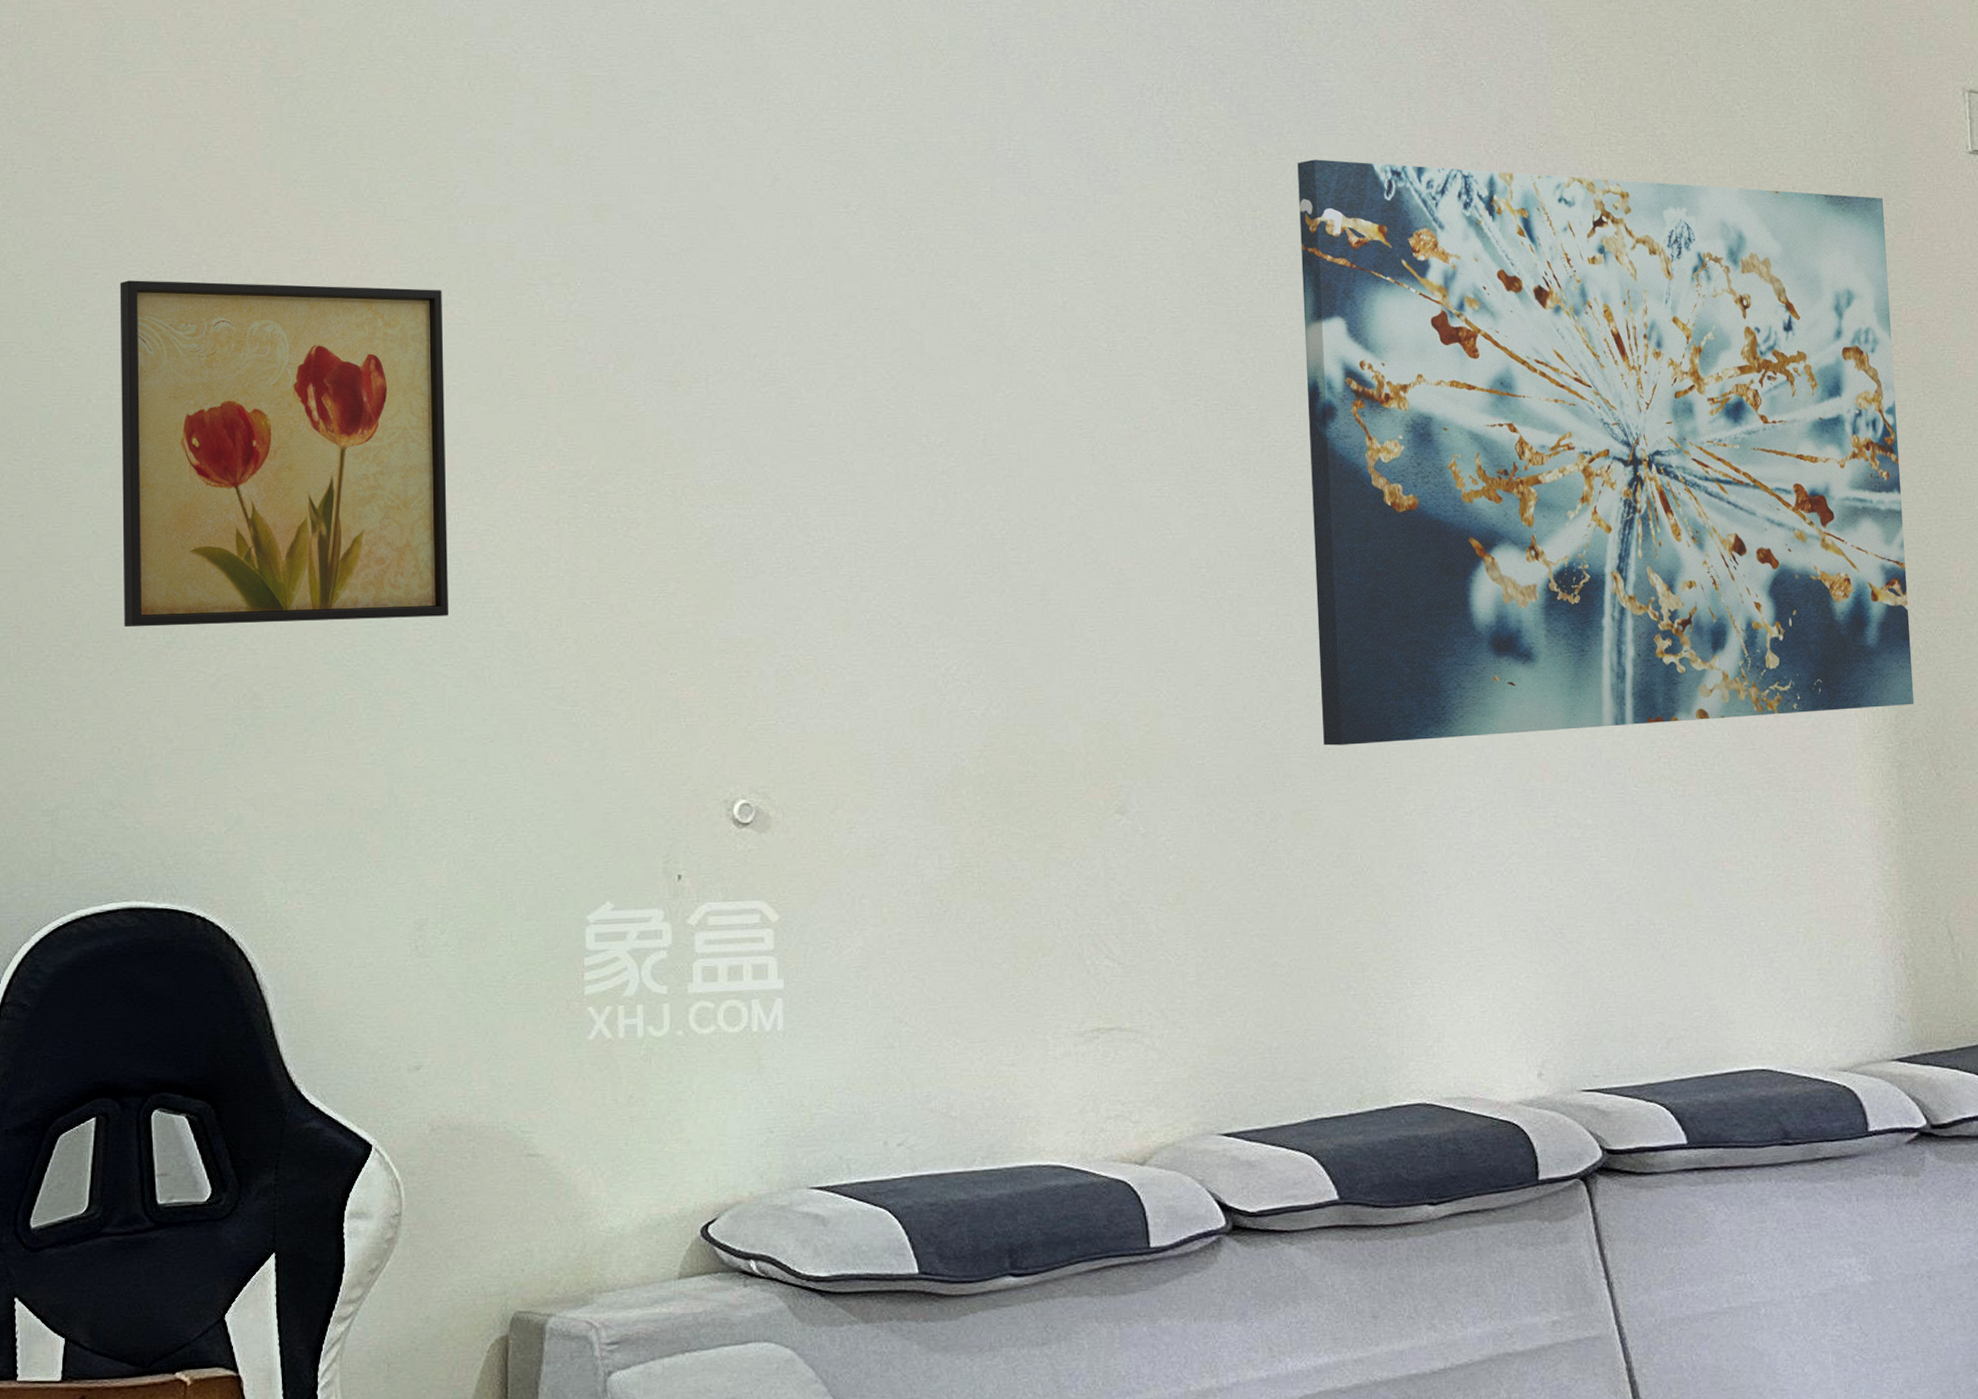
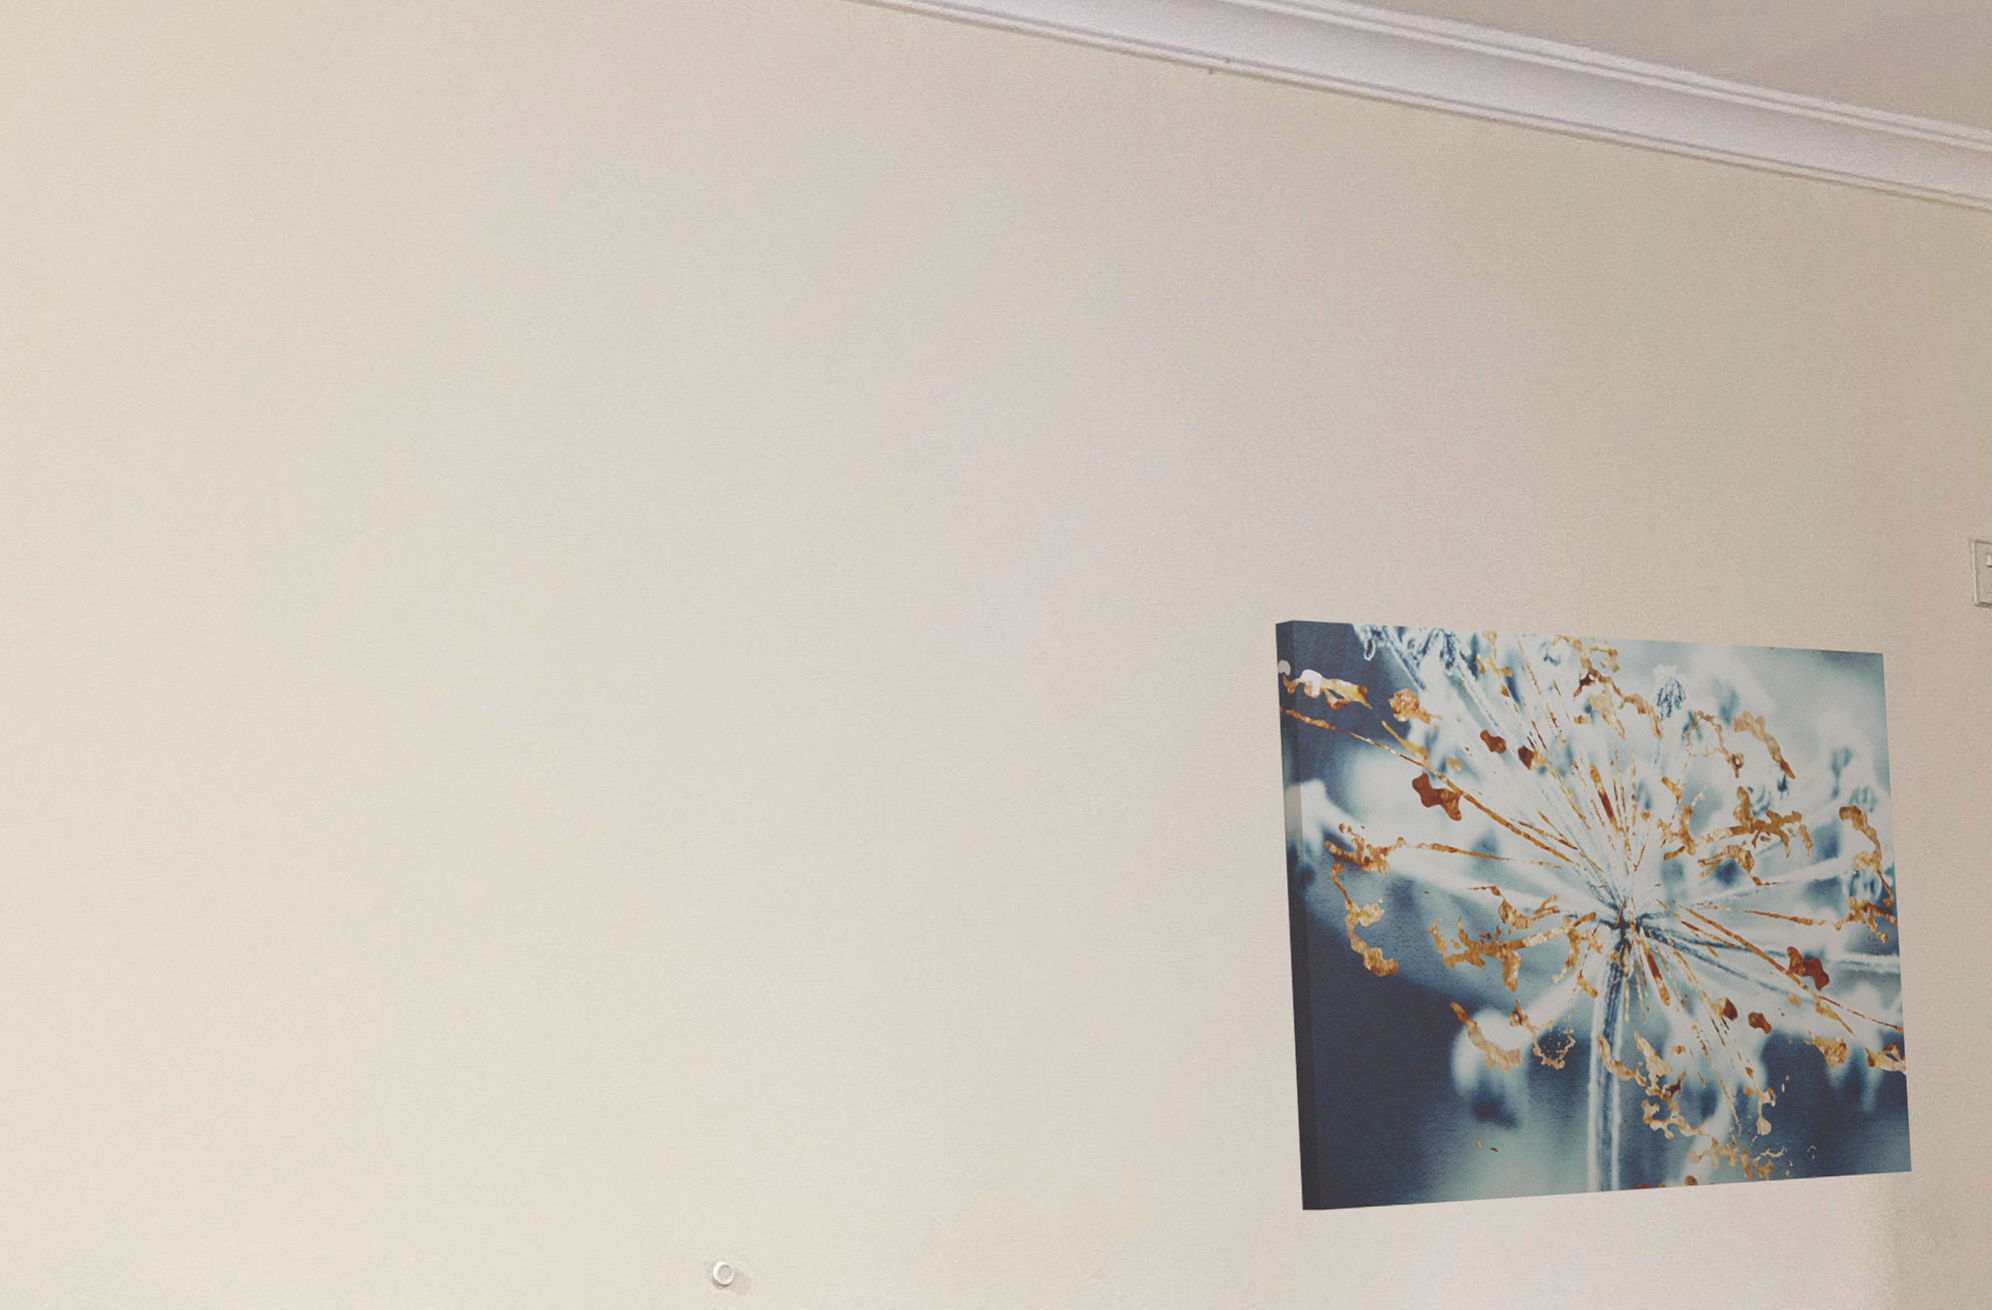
wall art: present [120,280,448,628] -> none [111,752,433,1091]

